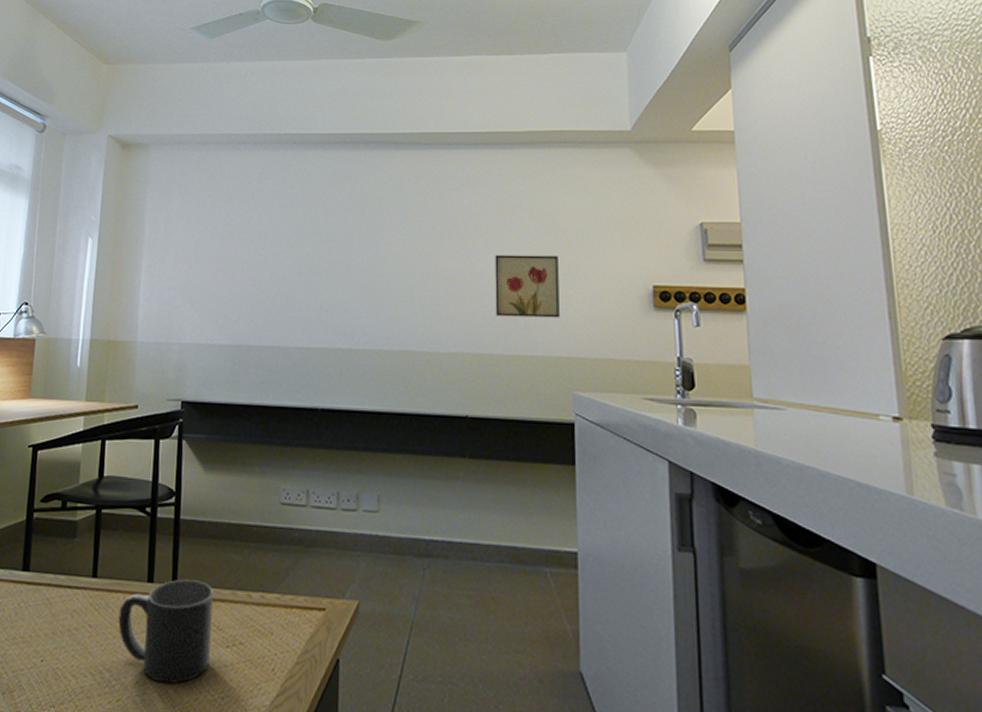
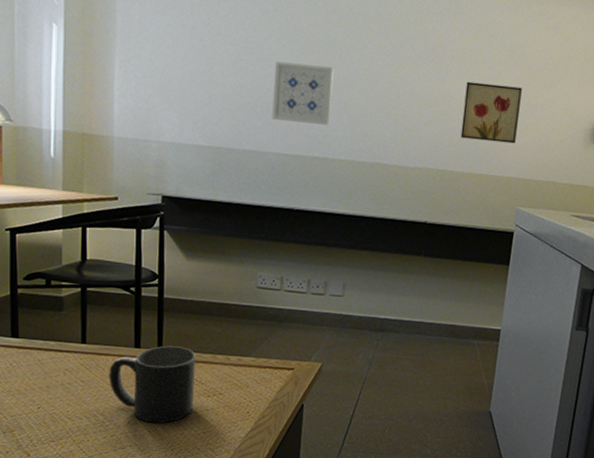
wall art: none [292,252,353,313] -> present [272,61,334,125]

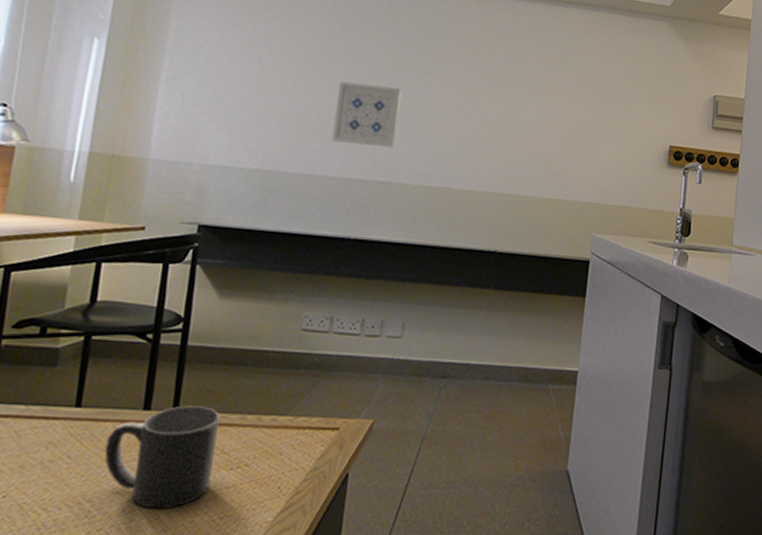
wall art: present [460,81,522,144] -> none [533,104,595,168]

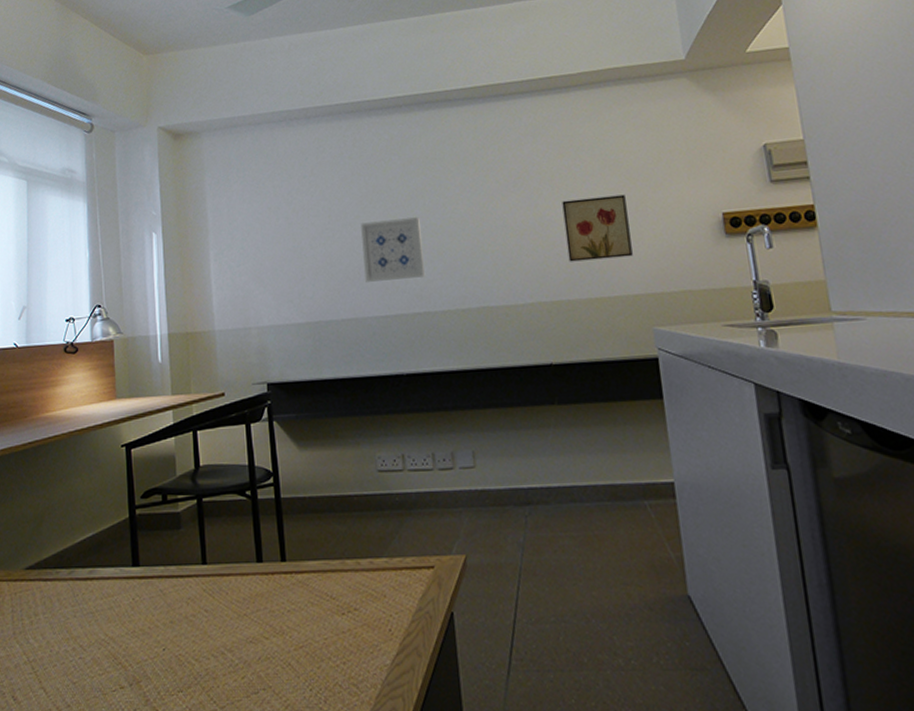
mug: present [104,405,220,510] -> none [233,555,327,657]
wall art: none [533,104,595,168] -> present [562,194,633,262]

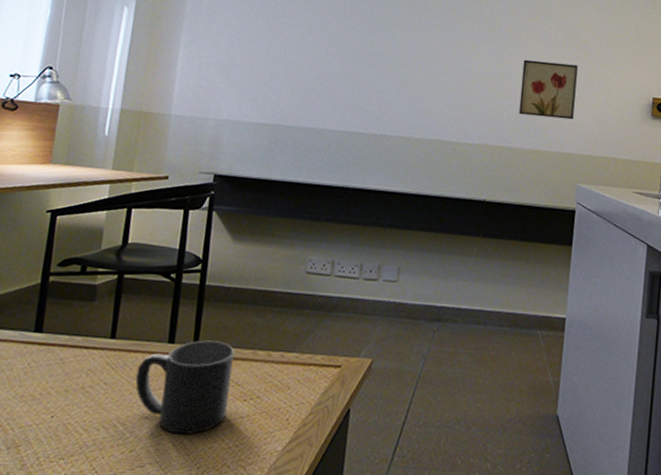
mug: none [233,555,327,657] -> present [135,340,234,435]
wall art: present [361,217,425,282] -> none [331,41,394,102]

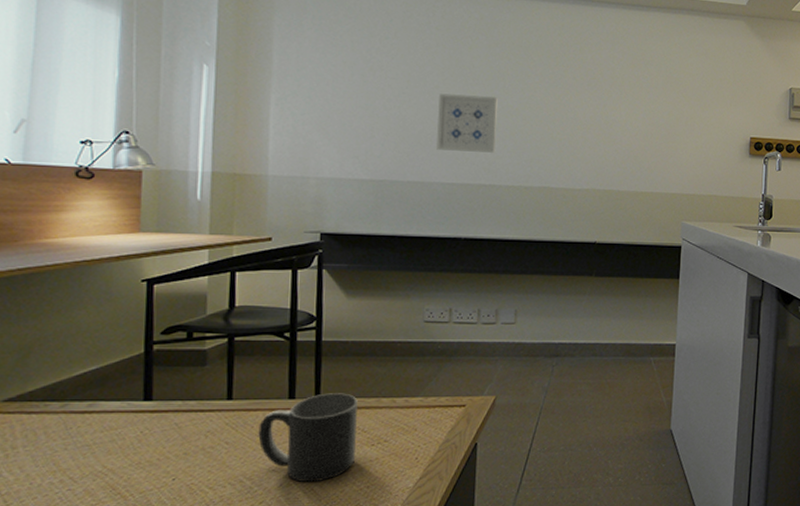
wall art: none [331,41,394,102] -> present [436,93,498,153]
wall art: present [518,59,578,120] -> none [624,105,679,162]

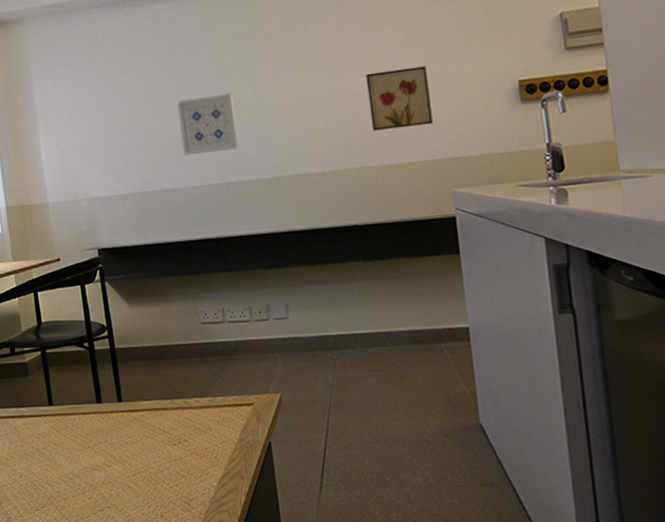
mug: present [258,393,358,483] -> none [77,396,161,481]
wall art: none [624,105,679,162] -> present [366,66,433,131]

